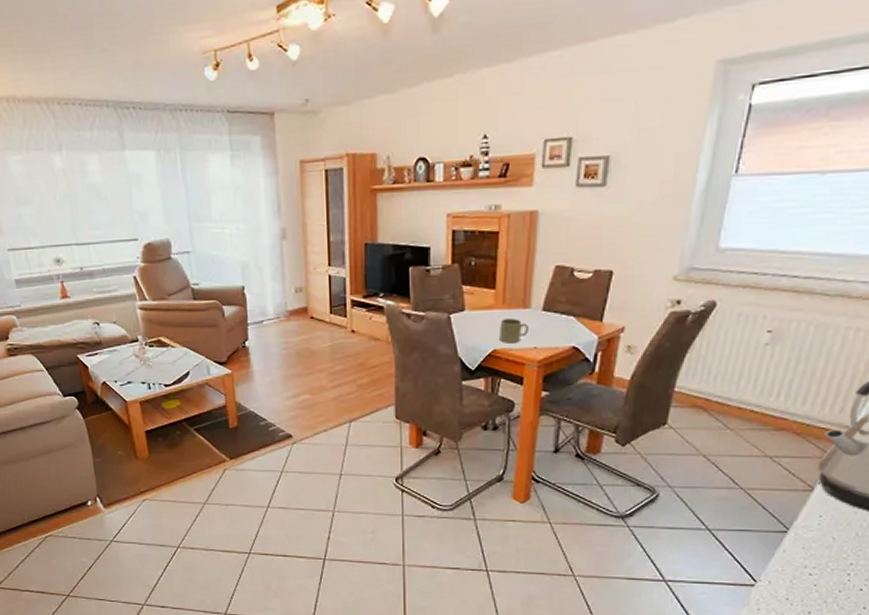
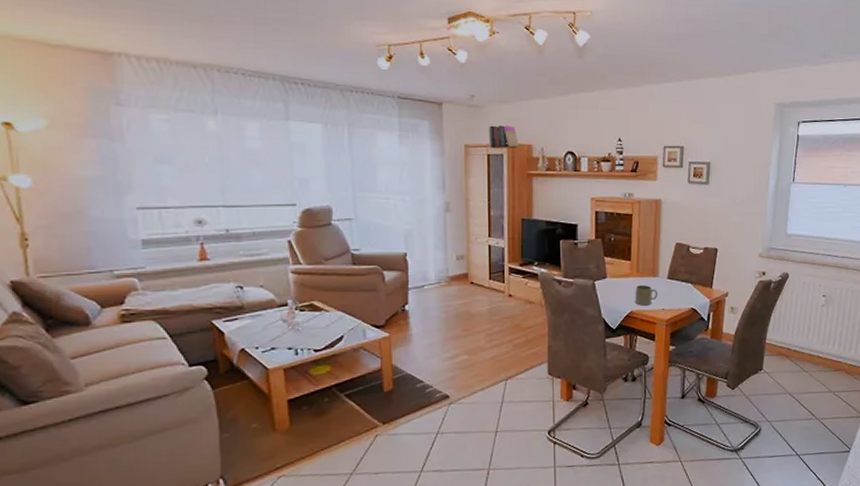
books: none [325,132,361,161] -> present [488,125,520,148]

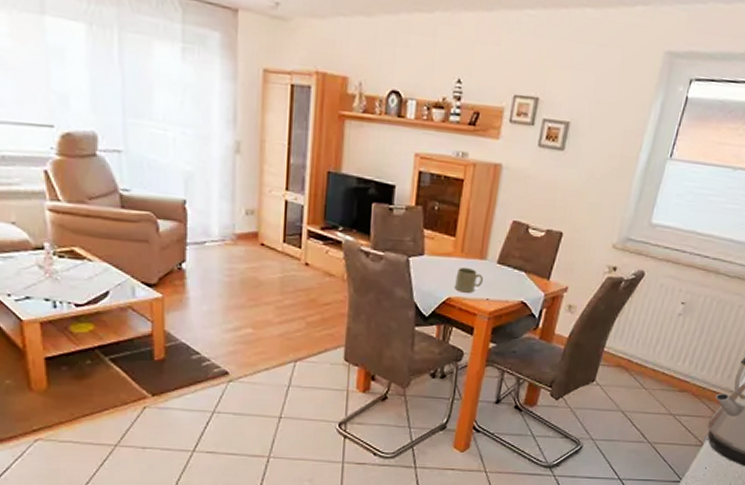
books: present [488,125,520,148] -> none [293,45,332,80]

